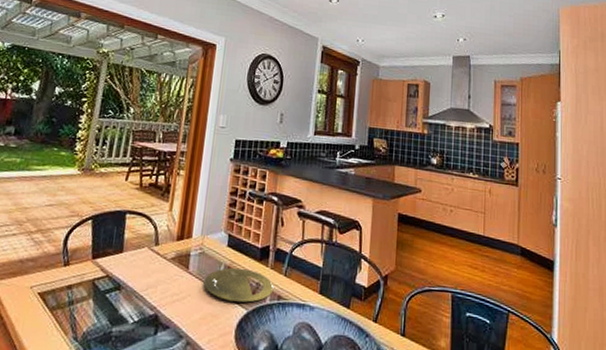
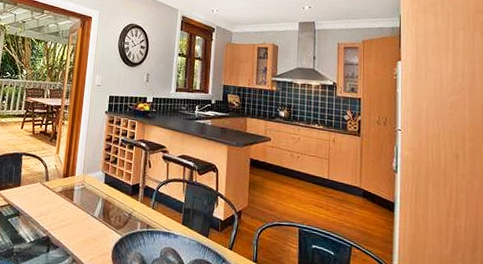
plate: present [203,267,274,303] -> none [85,200,144,230]

